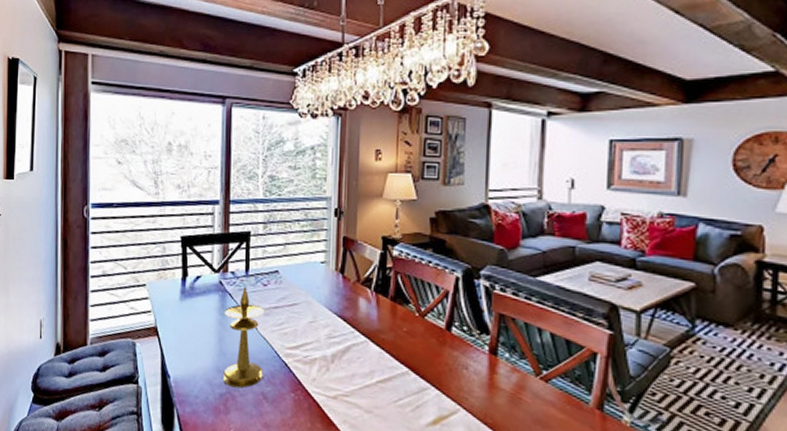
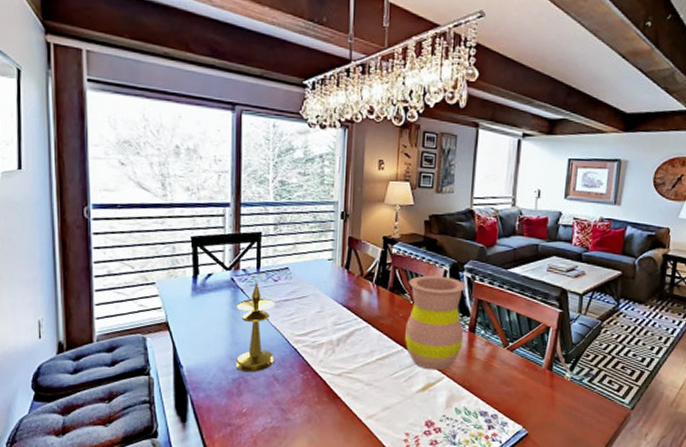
vase: none [410,282,483,400] -> present [405,275,466,370]

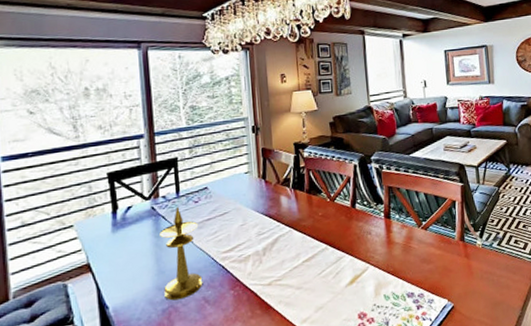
vase: present [405,275,466,370] -> none [323,170,381,262]

